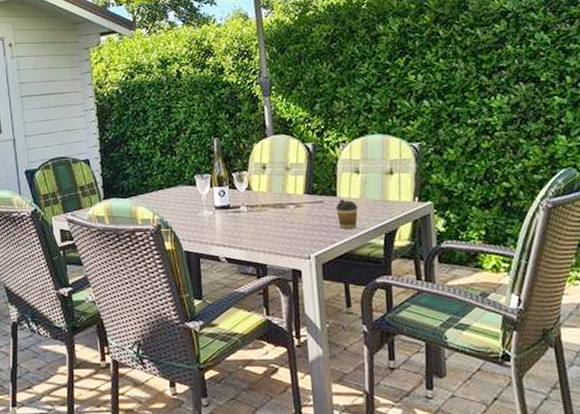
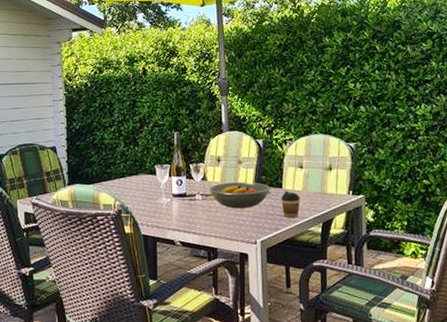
fruit bowl: none [255,190,324,221] -> present [209,182,271,209]

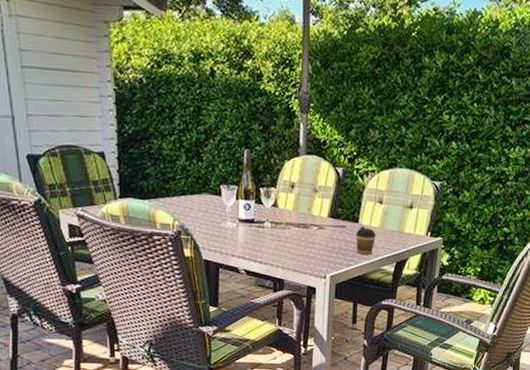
fruit bowl: present [209,182,271,209] -> none [280,211,347,241]

